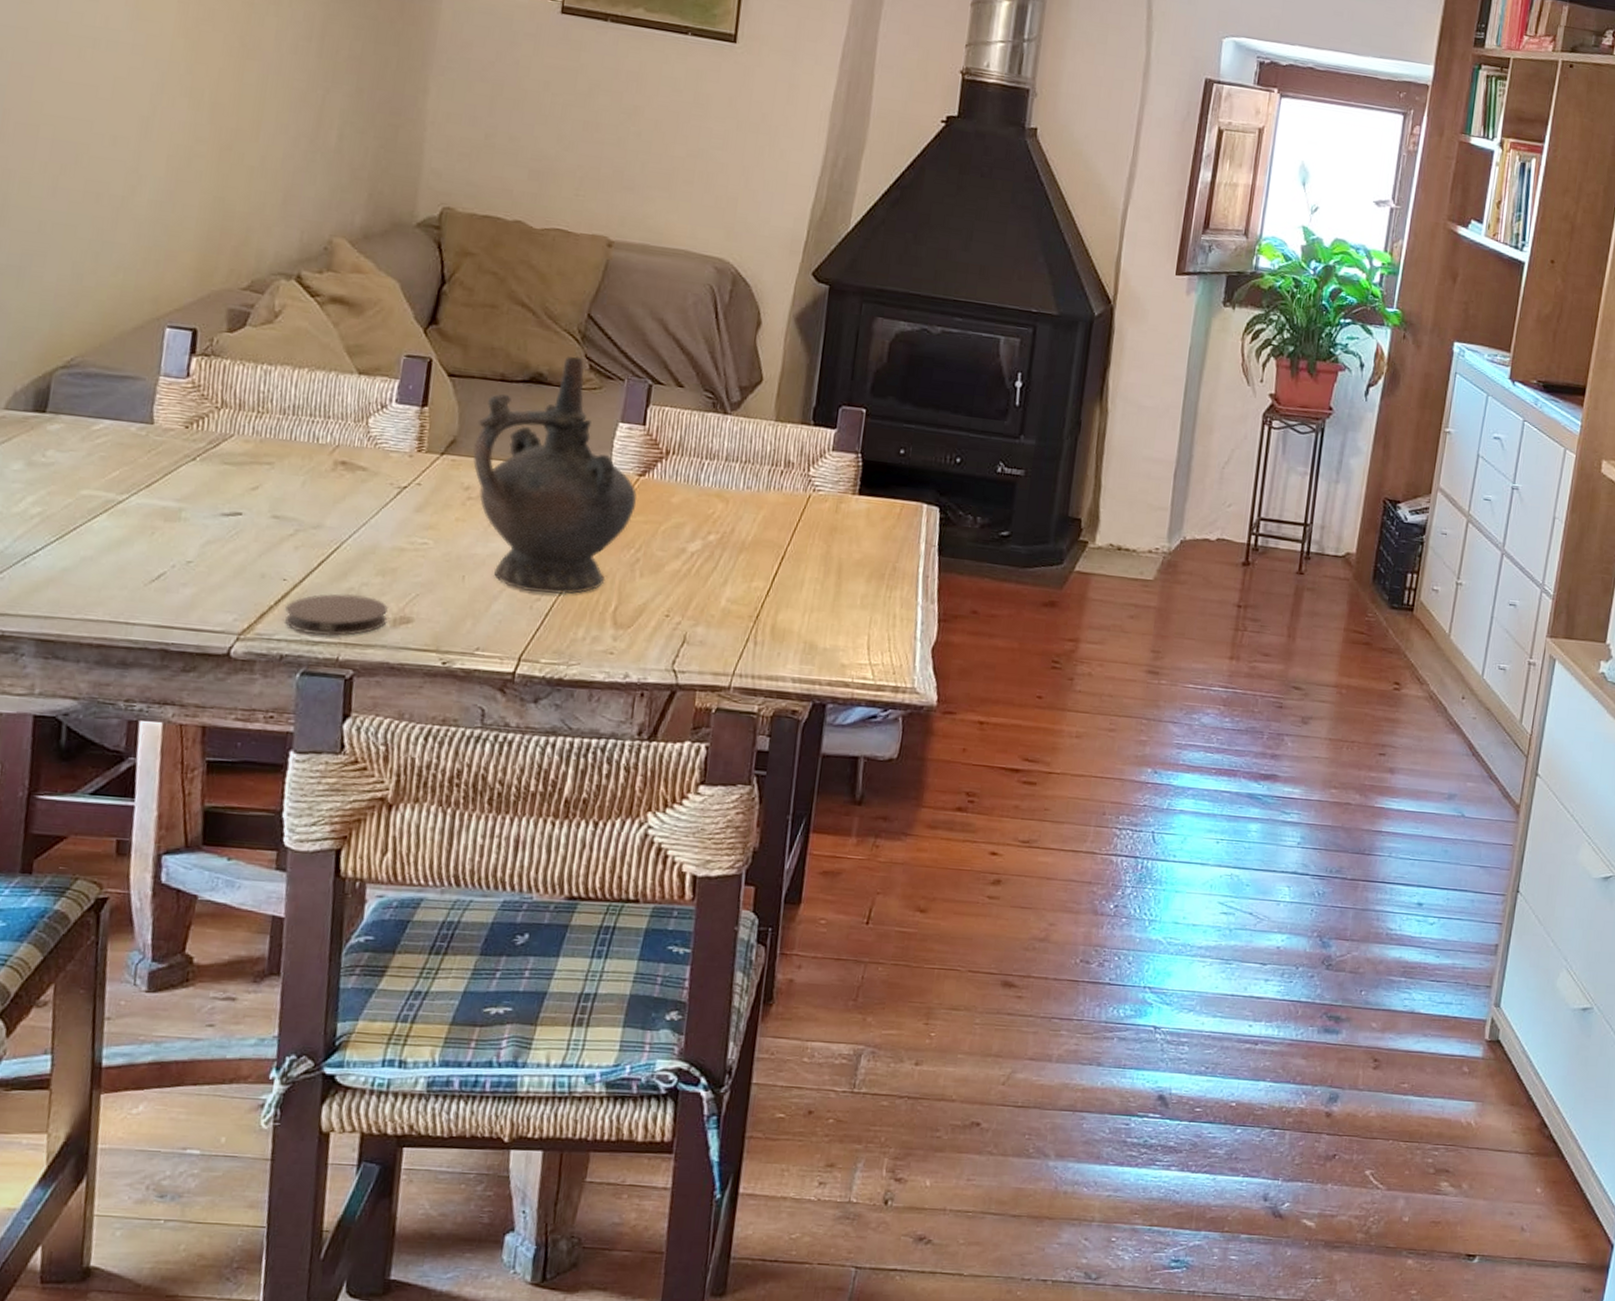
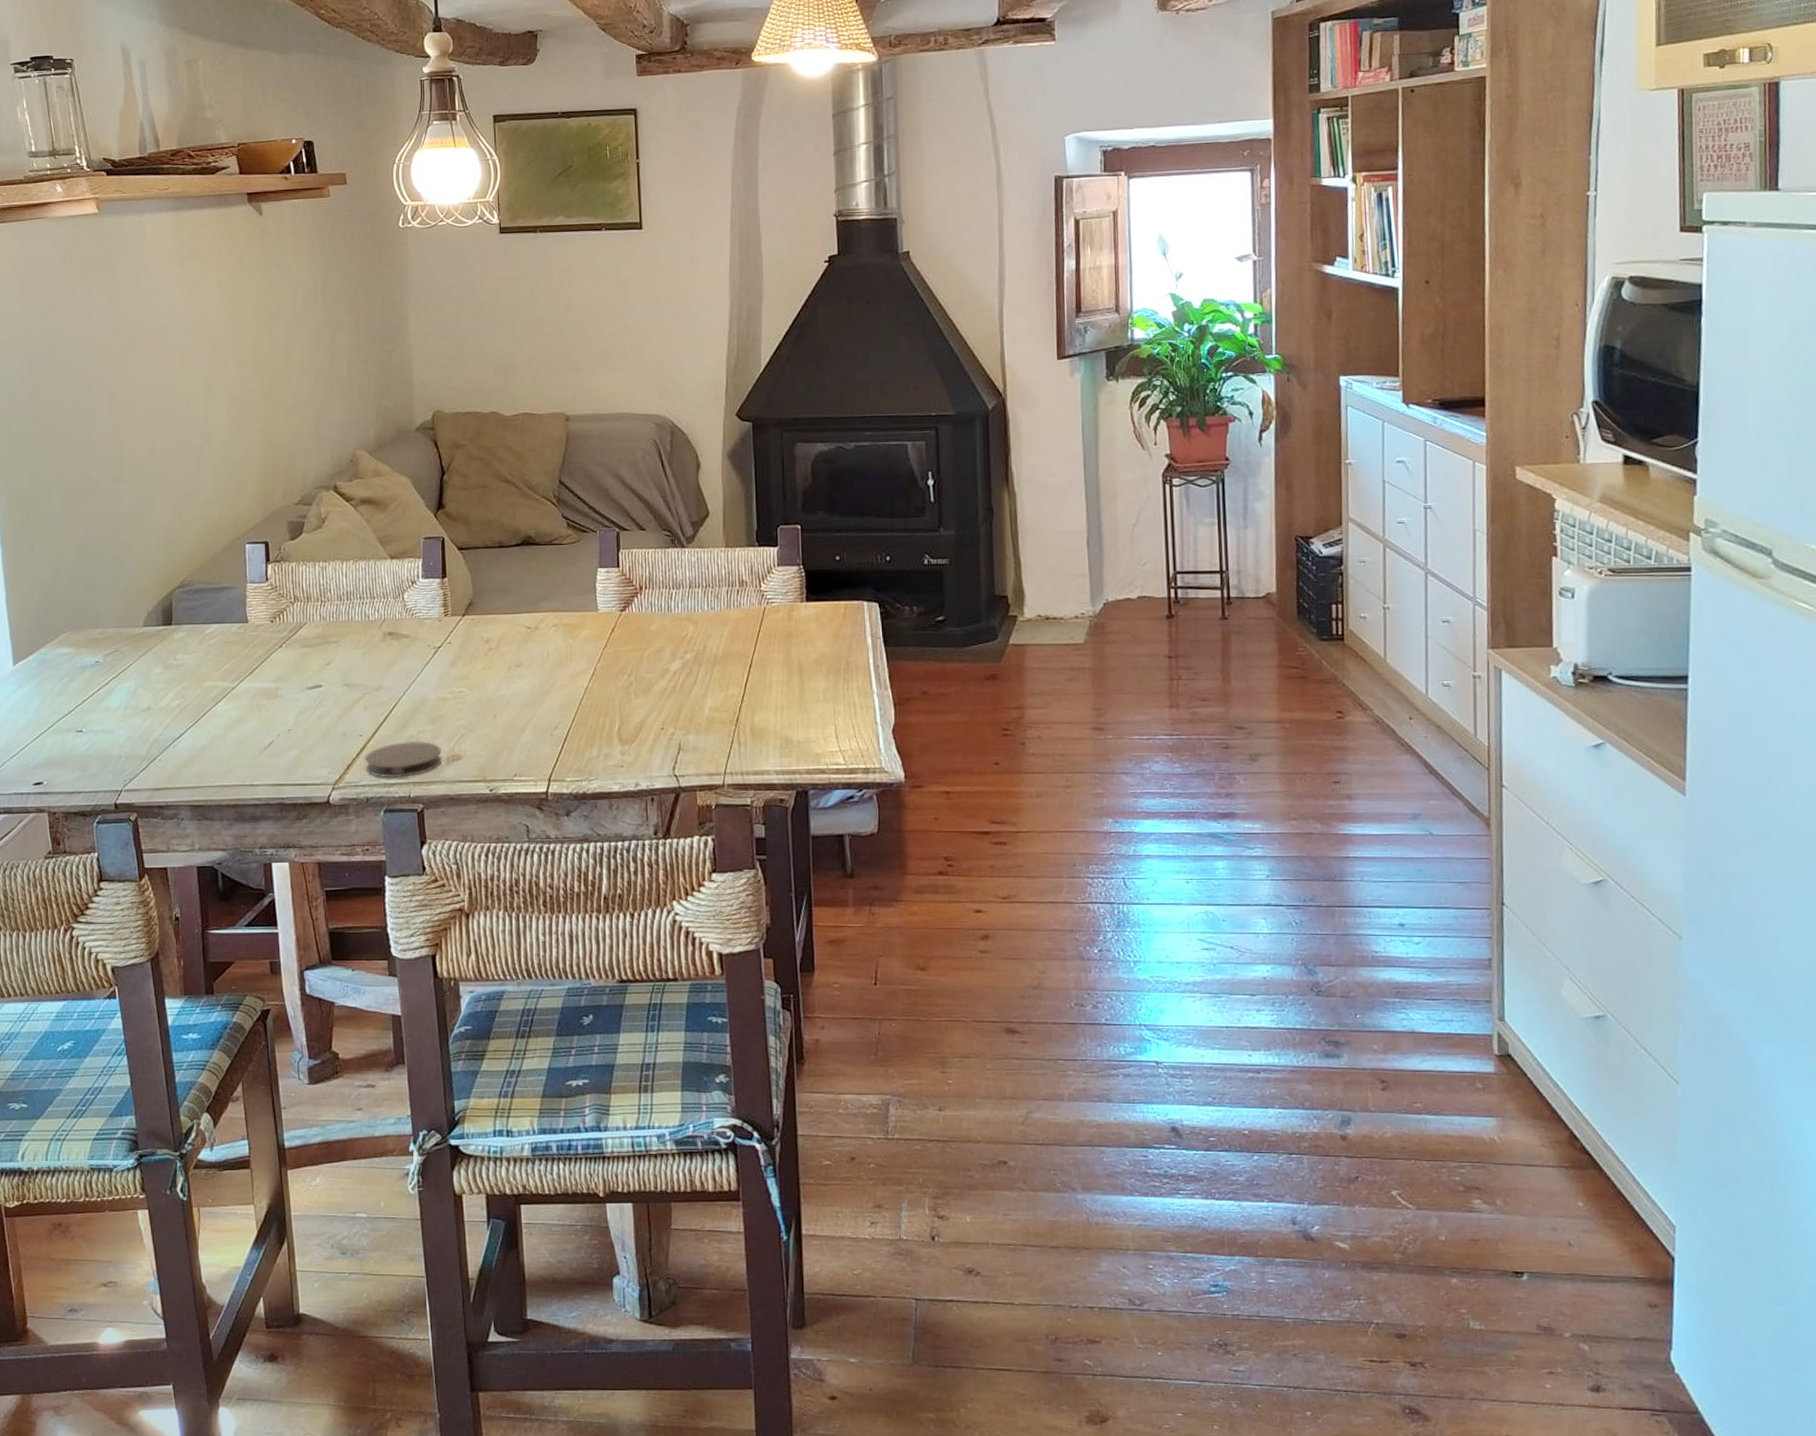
ceremonial vessel: present [472,356,637,594] -> none [486,517,622,721]

